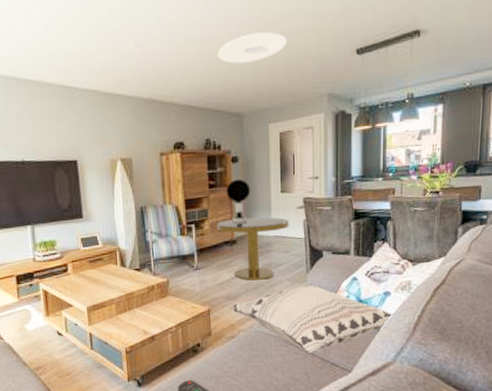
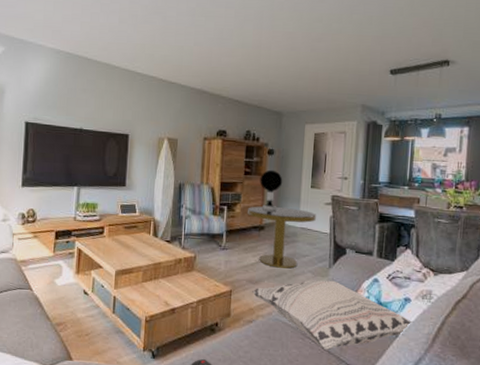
ceiling light: present [218,31,288,64] -> none [265,45,329,70]

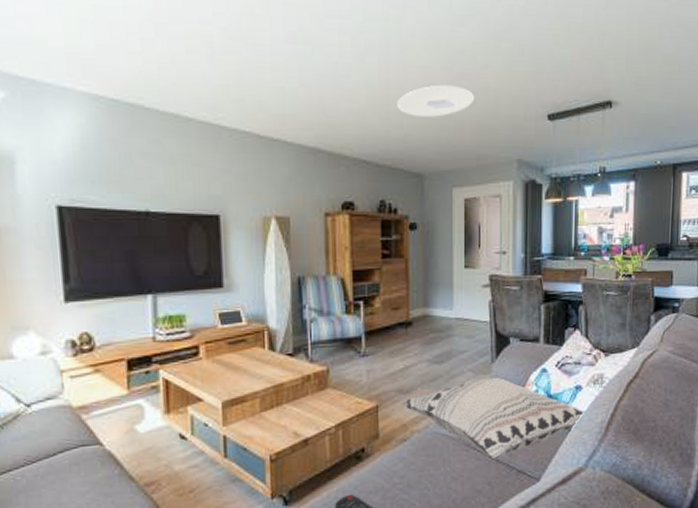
side table: present [248,206,316,269] -> none [390,295,473,371]
table lamp: present [260,169,283,210] -> none [402,249,430,300]
ceiling light: none [265,45,329,70] -> present [397,84,475,117]

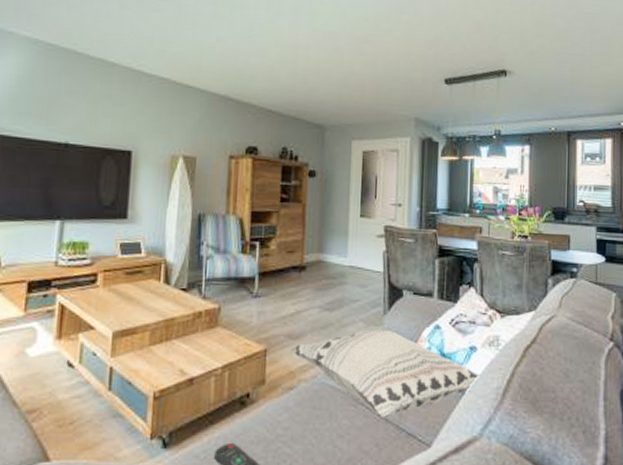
ceiling light: present [397,84,475,117] -> none [304,47,377,76]

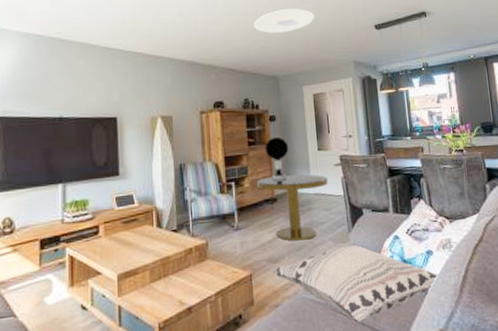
side table: none [285,241,367,318] -> present [257,174,328,241]
table lamp: none [299,195,327,245] -> present [265,136,289,179]
ceiling light: none [304,47,377,76] -> present [254,8,315,33]

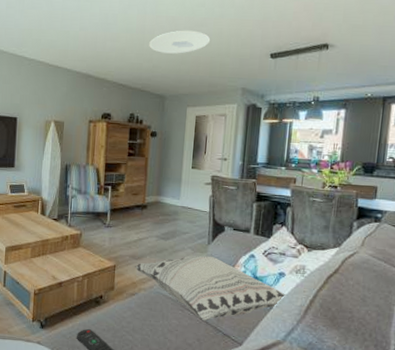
side table: present [257,174,328,241] -> none [131,186,196,245]
table lamp: present [265,136,289,179] -> none [142,151,165,190]

